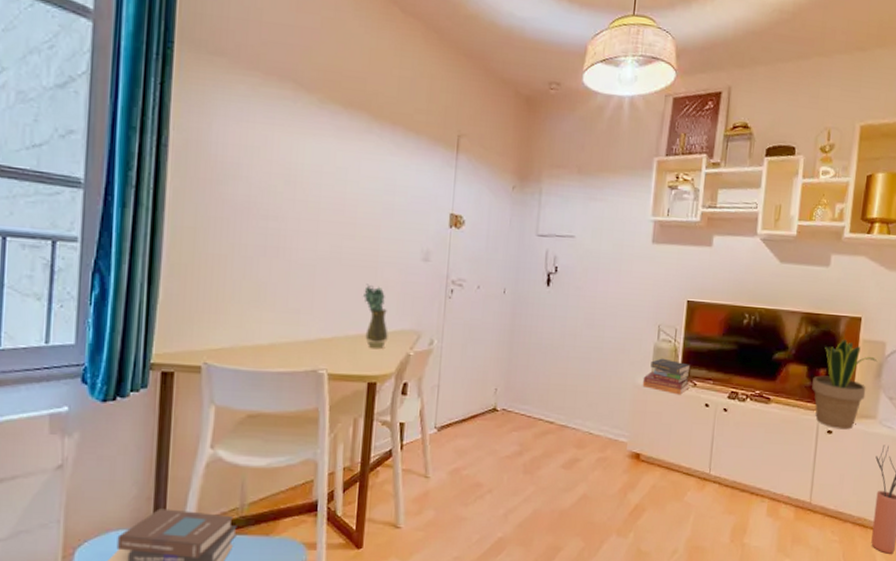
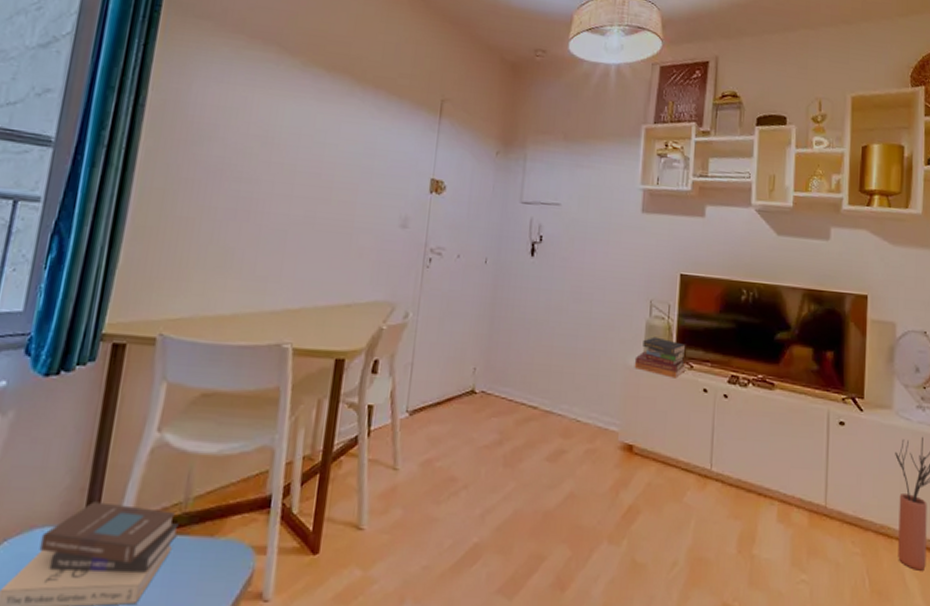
vase: present [362,284,388,350] -> none [334,251,361,323]
potted plant: present [812,339,878,430] -> none [819,319,889,421]

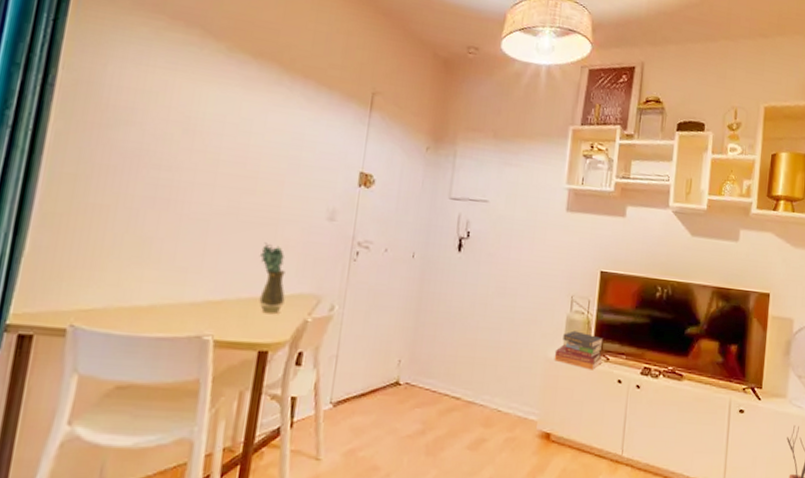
vase: none [334,251,361,323] -> present [259,242,286,315]

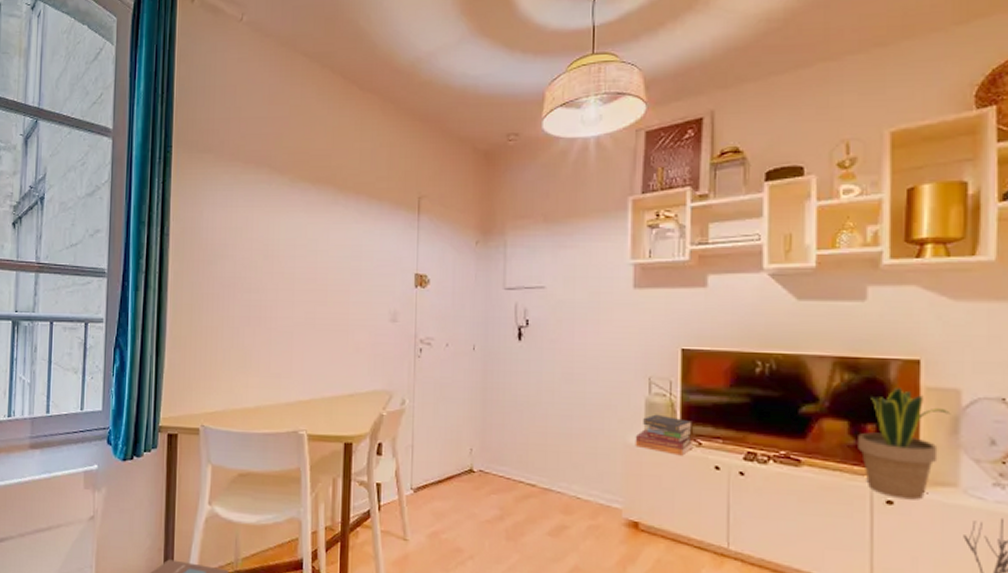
vase: present [259,242,286,315] -> none [335,347,361,410]
potted plant: none [723,315,786,409] -> present [858,388,951,500]

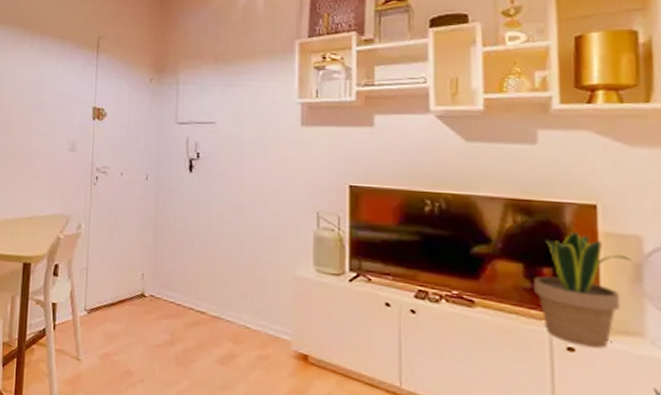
books: present [635,414,694,456] -> none [303,248,363,291]

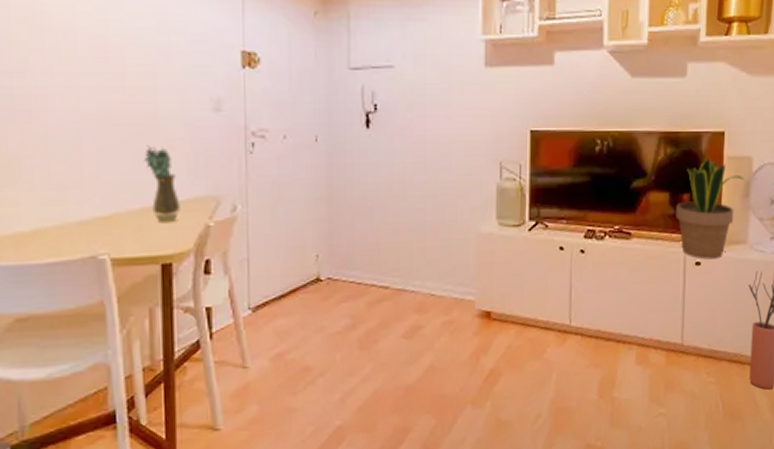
vase: none [18,172,41,232] -> present [143,145,180,224]

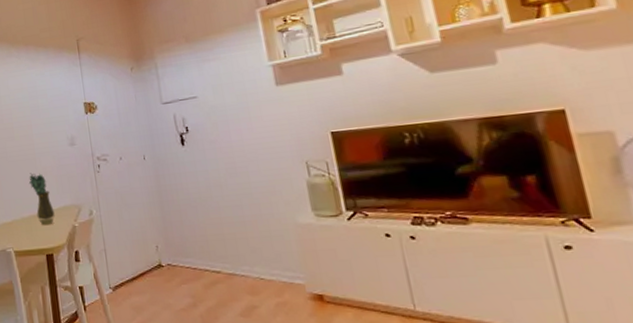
potted plant: present [676,158,745,260] -> none [519,138,610,243]

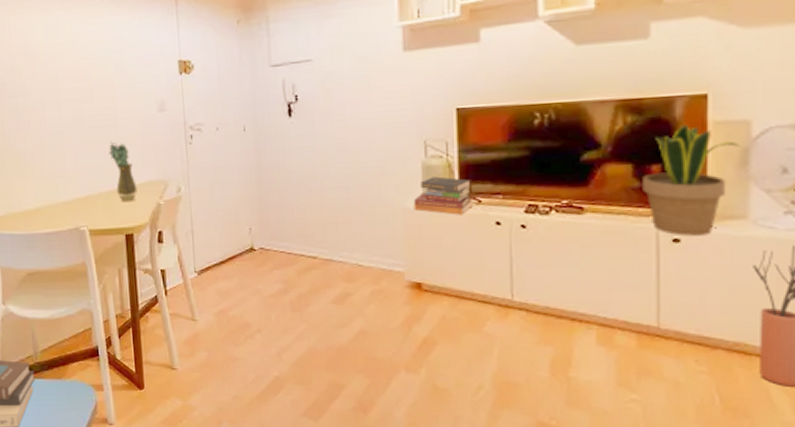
books: none [303,193,361,229] -> present [413,176,473,215]
potted plant: none [519,138,610,243] -> present [642,125,741,236]

